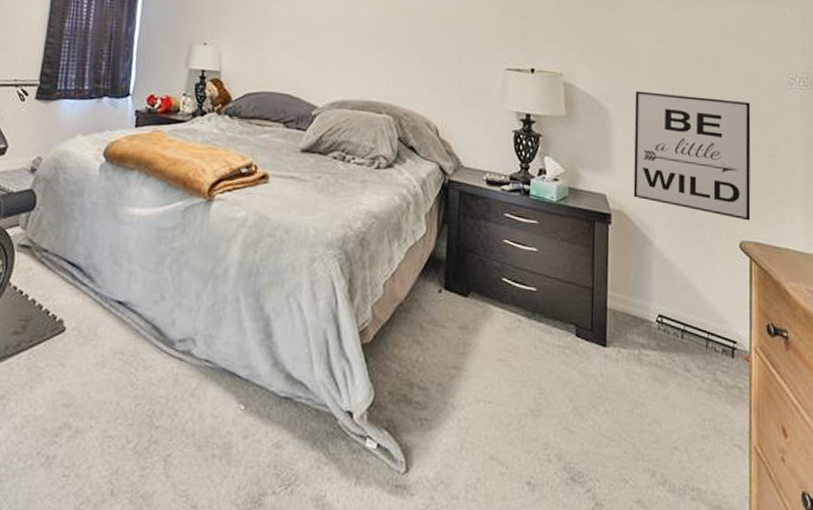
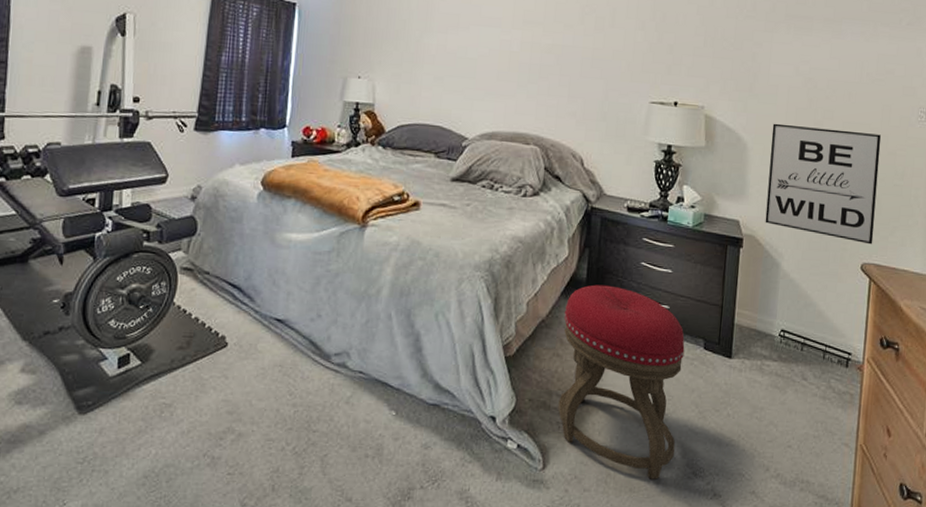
stool: none [420,264,555,486] -> present [558,284,685,480]

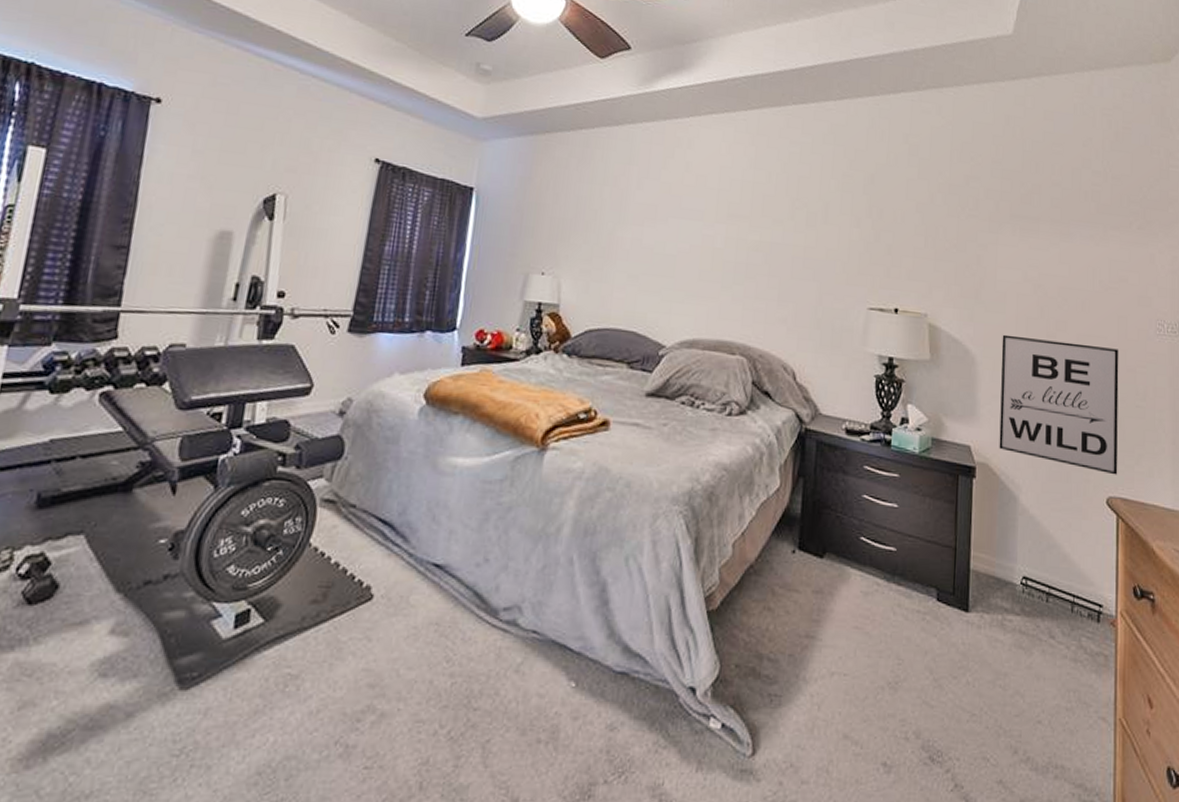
stool: present [558,284,685,480] -> none [769,521,915,767]

